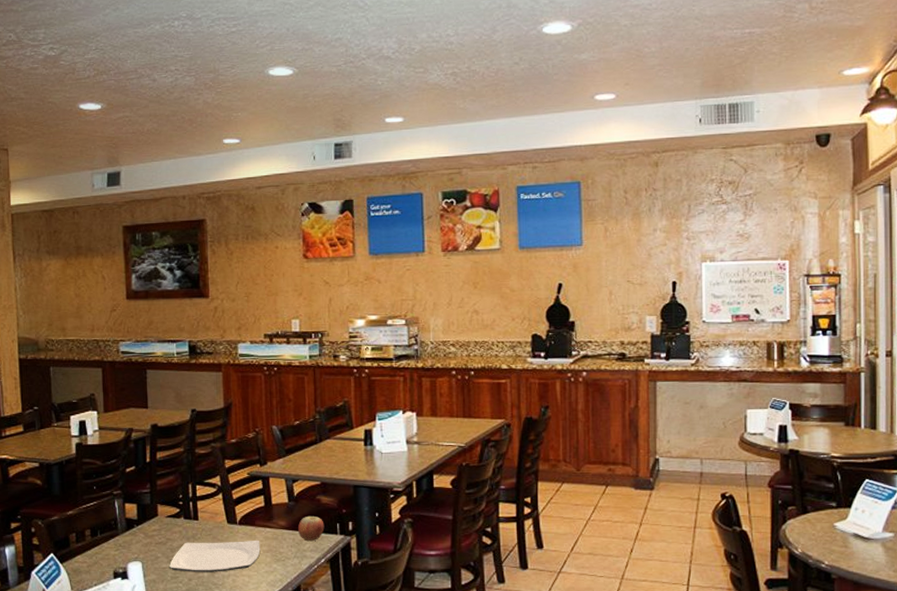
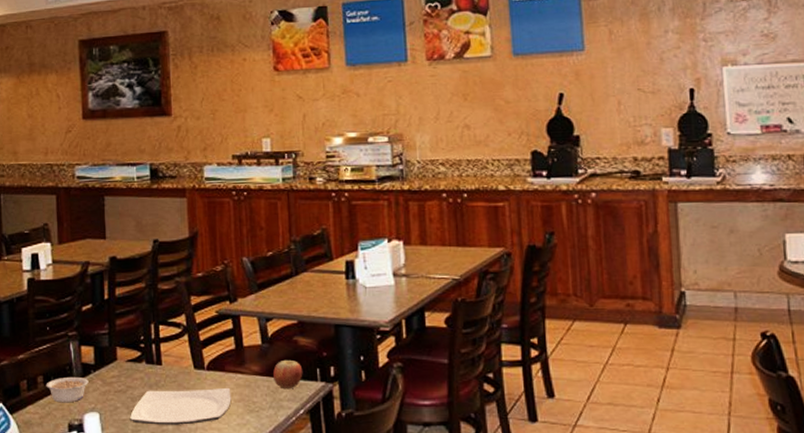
legume: none [93,530,132,553] -> present [46,376,89,403]

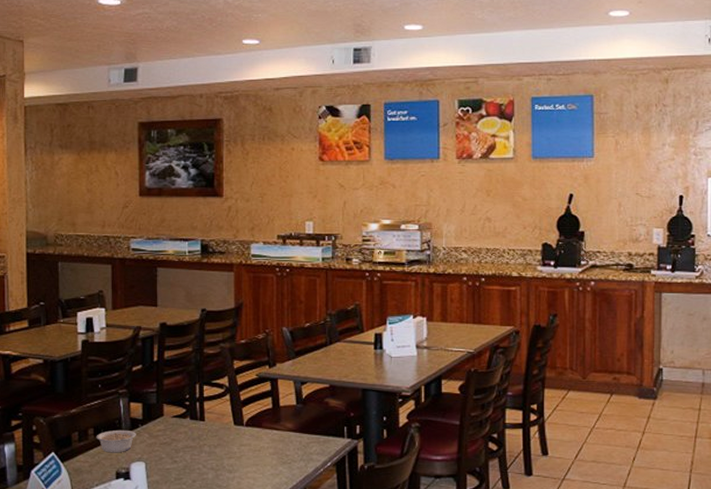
plate: present [130,387,232,425] -> none [174,442,267,474]
apple: present [272,361,303,388] -> none [304,419,332,444]

